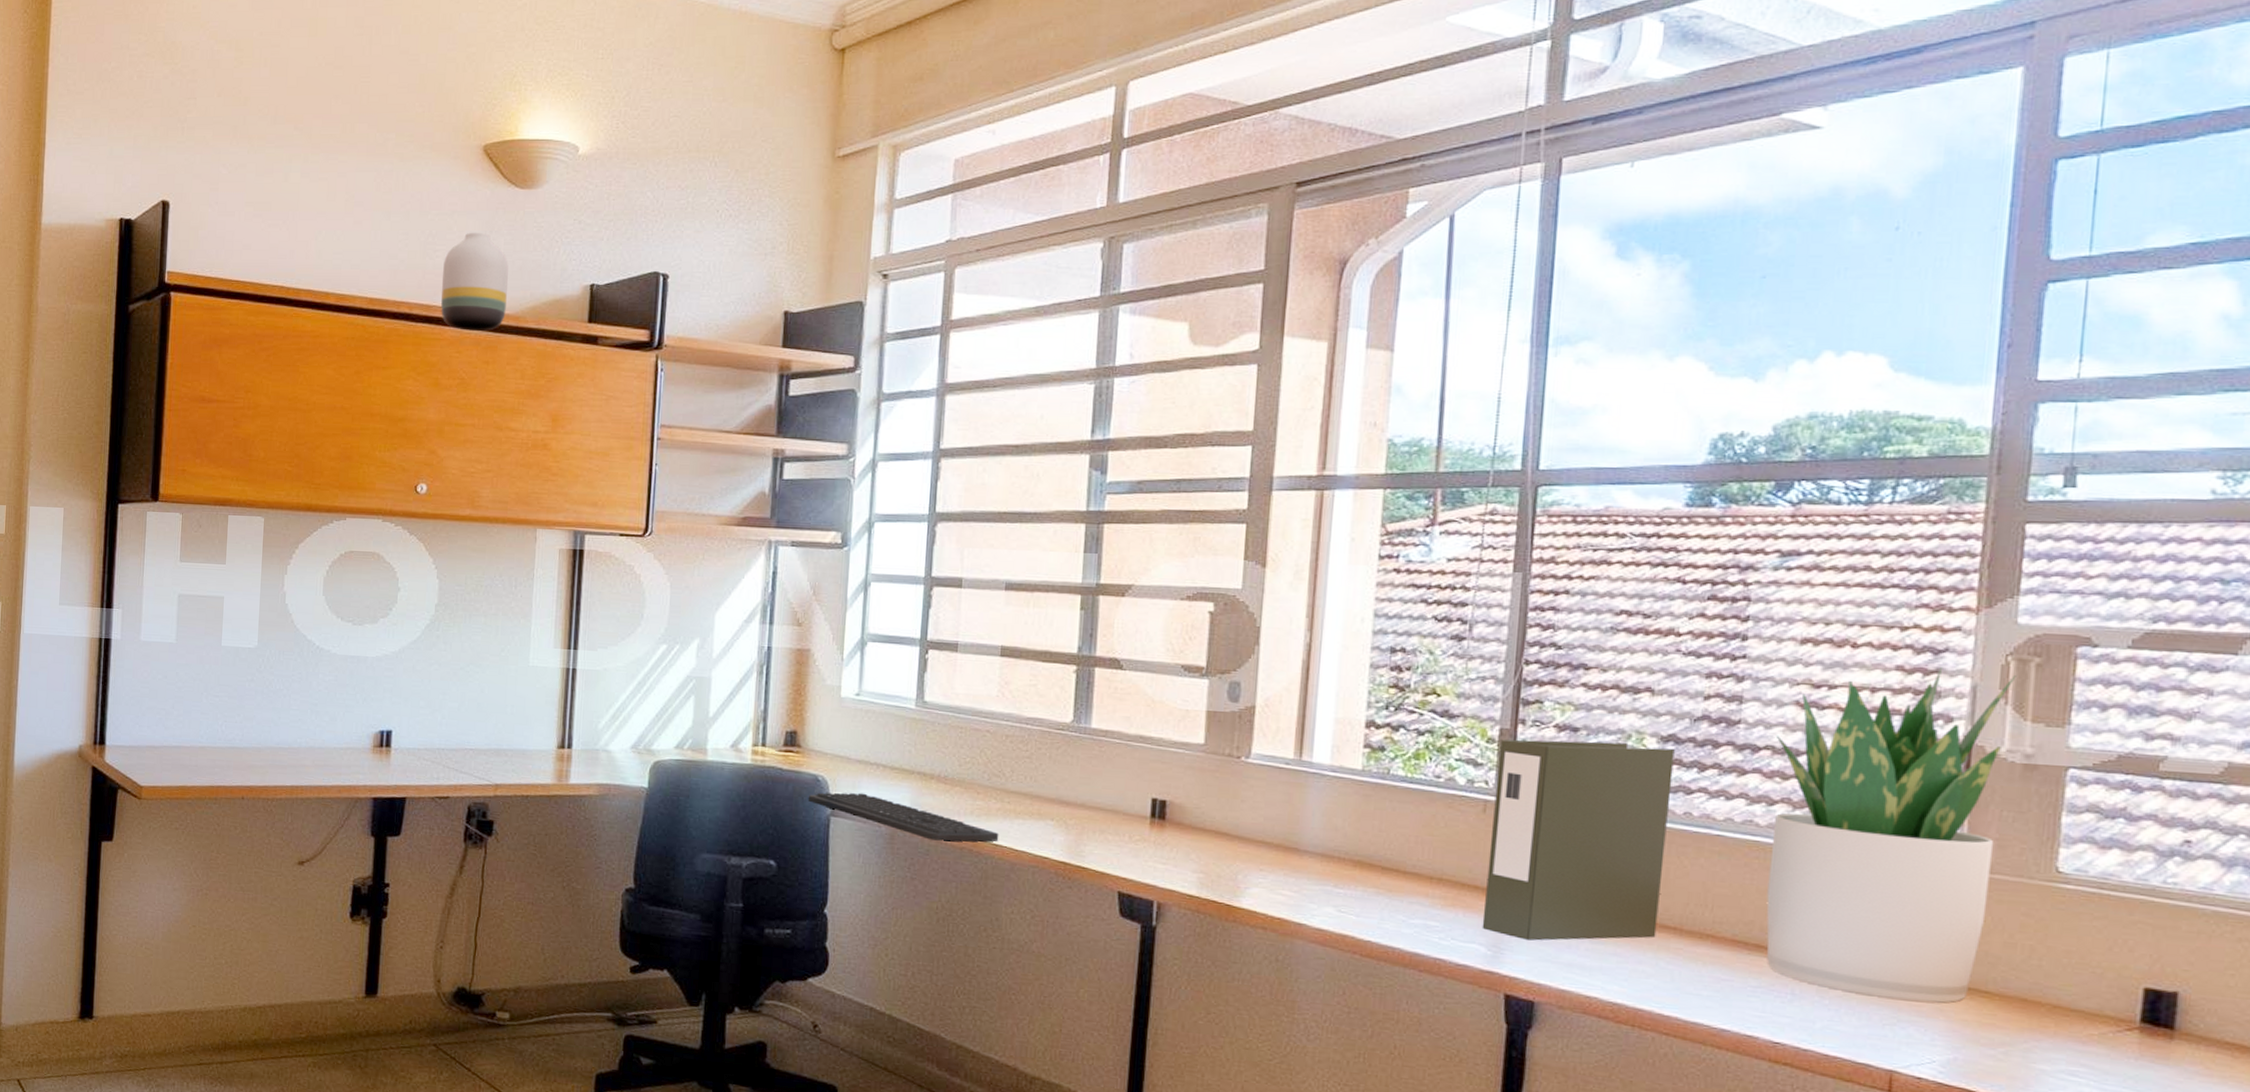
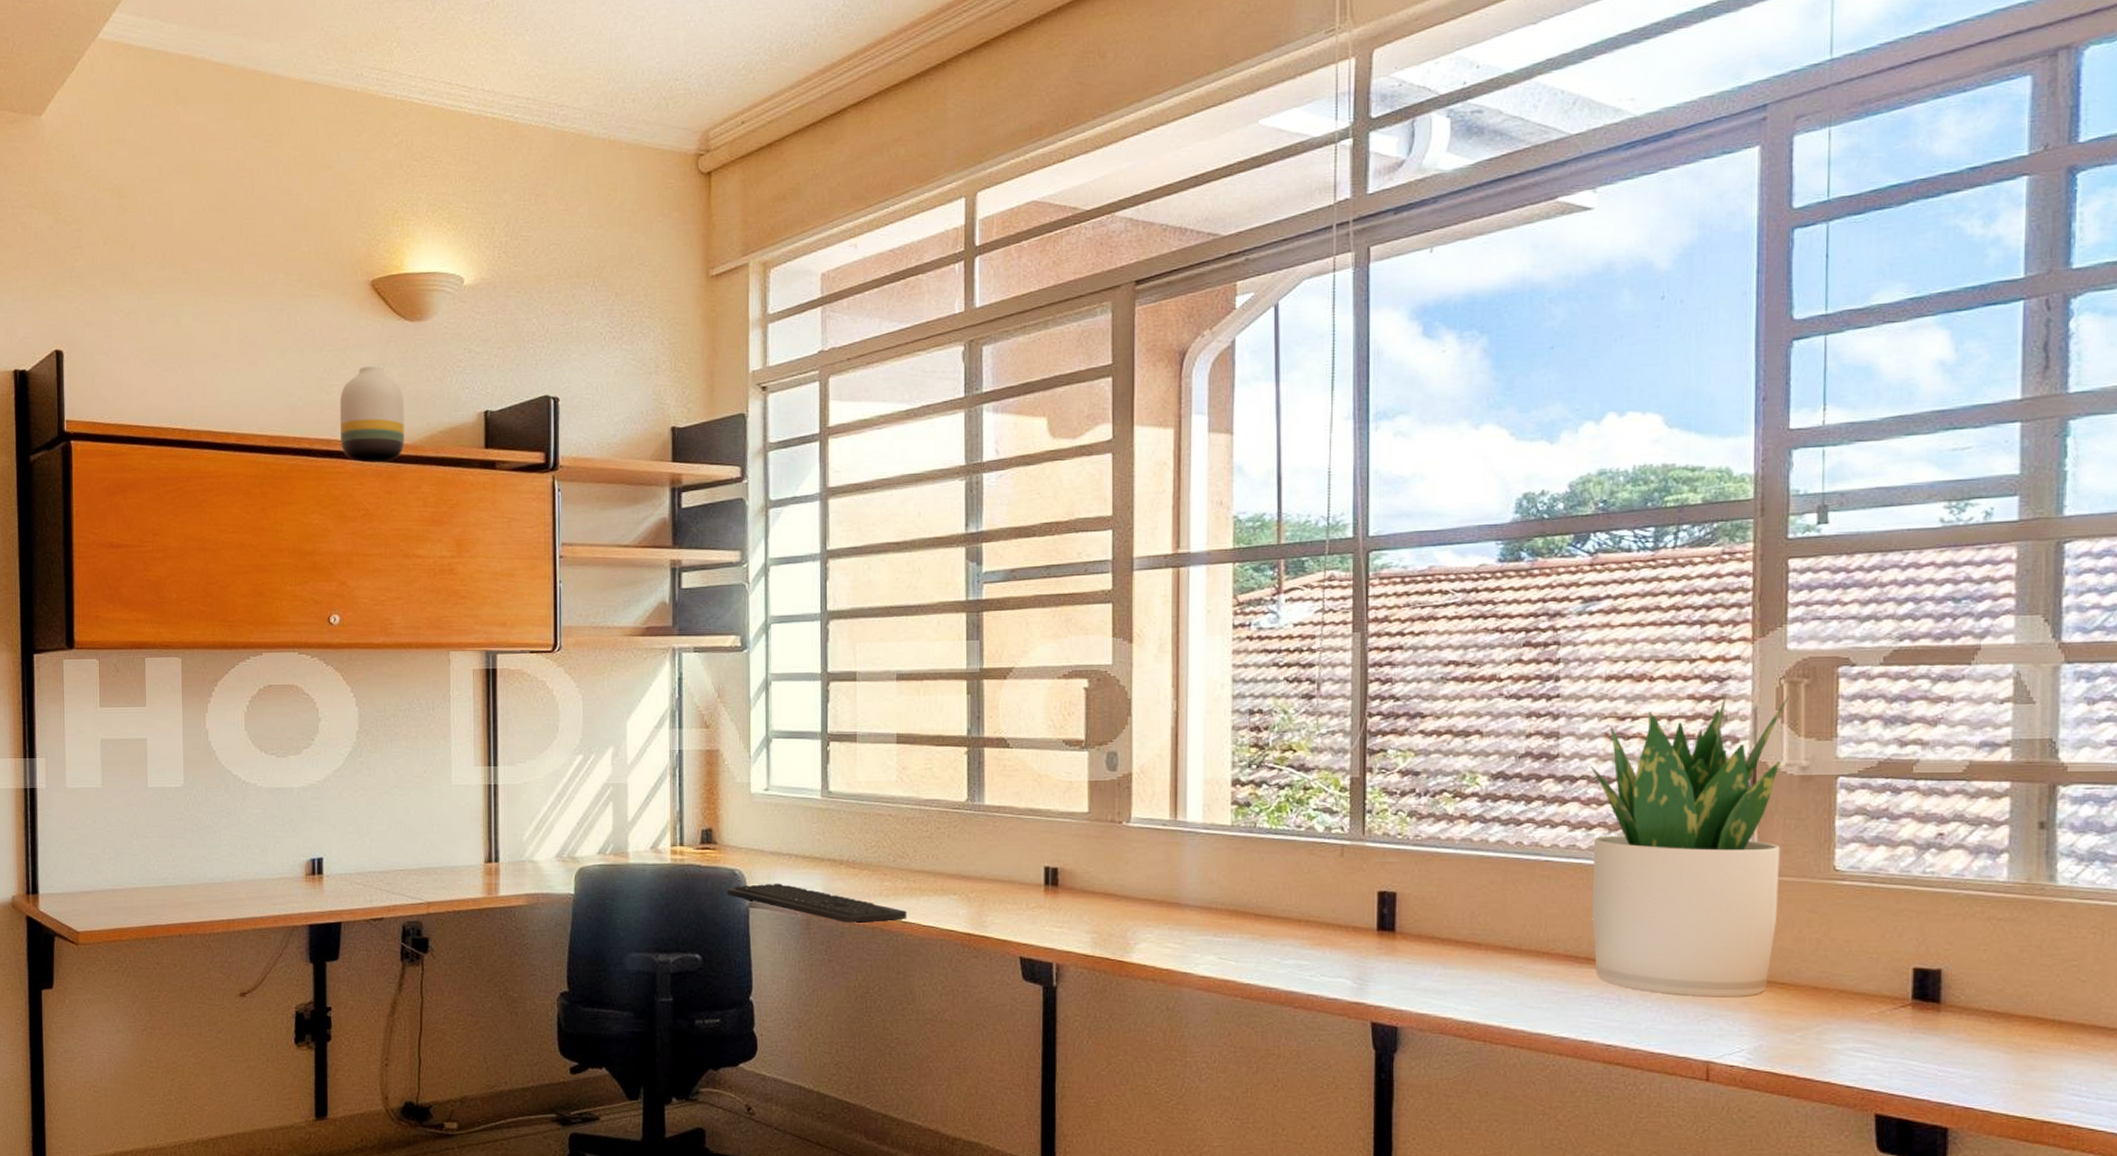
binder: present [1482,739,1675,941] -> none [1347,783,1504,971]

